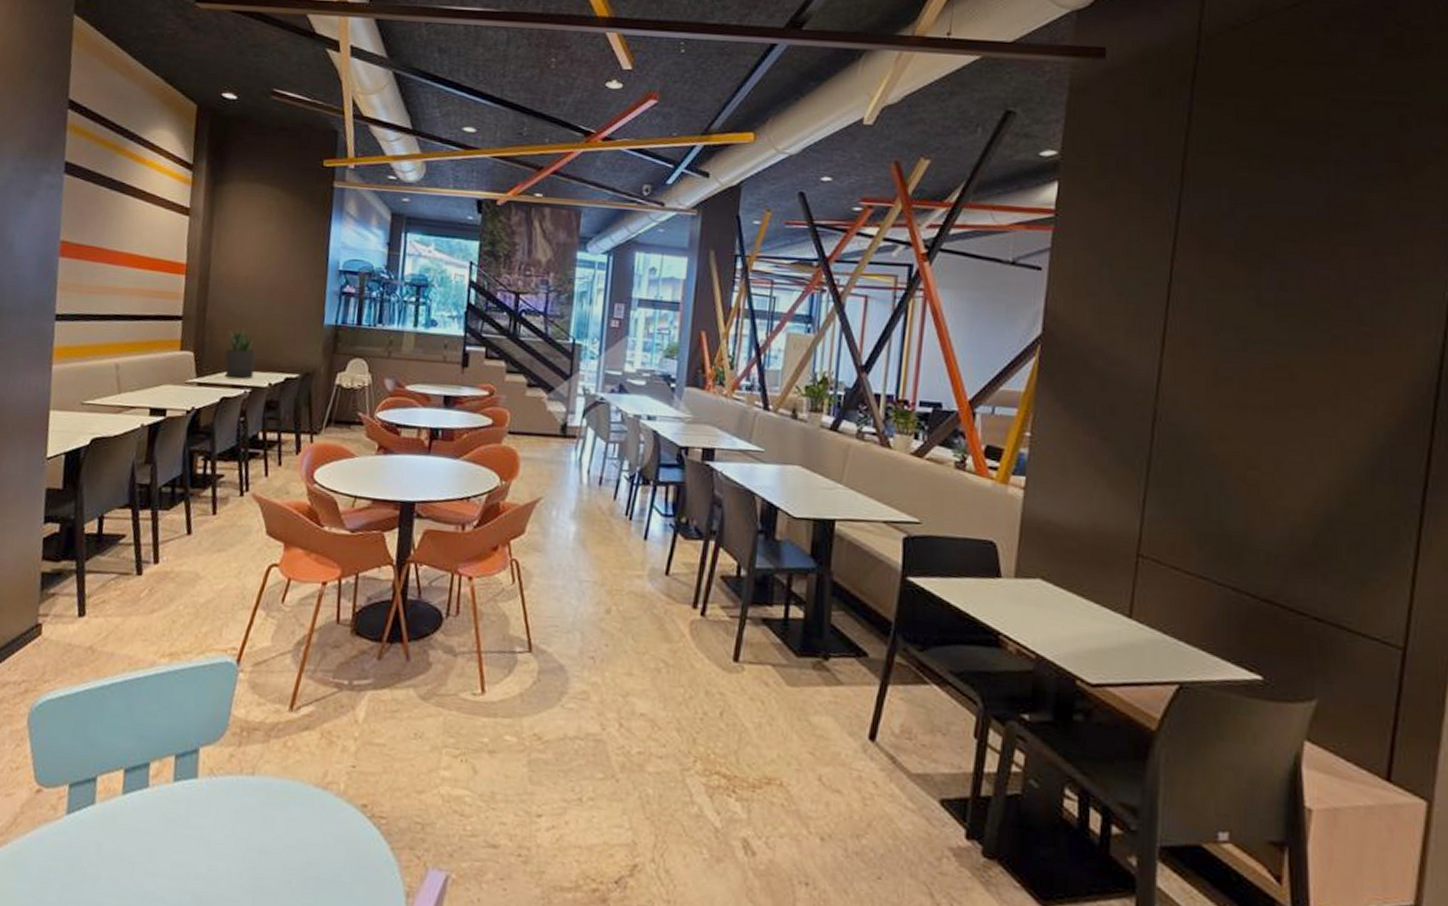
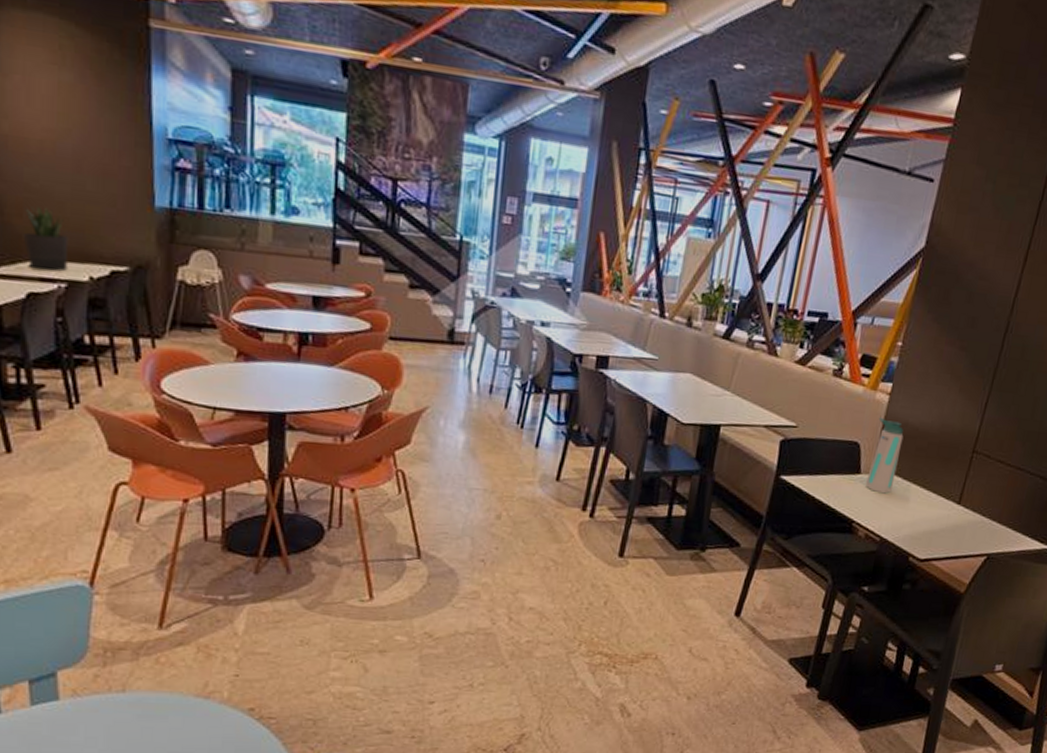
water bottle: none [1008,513,1048,602] -> present [865,417,904,494]

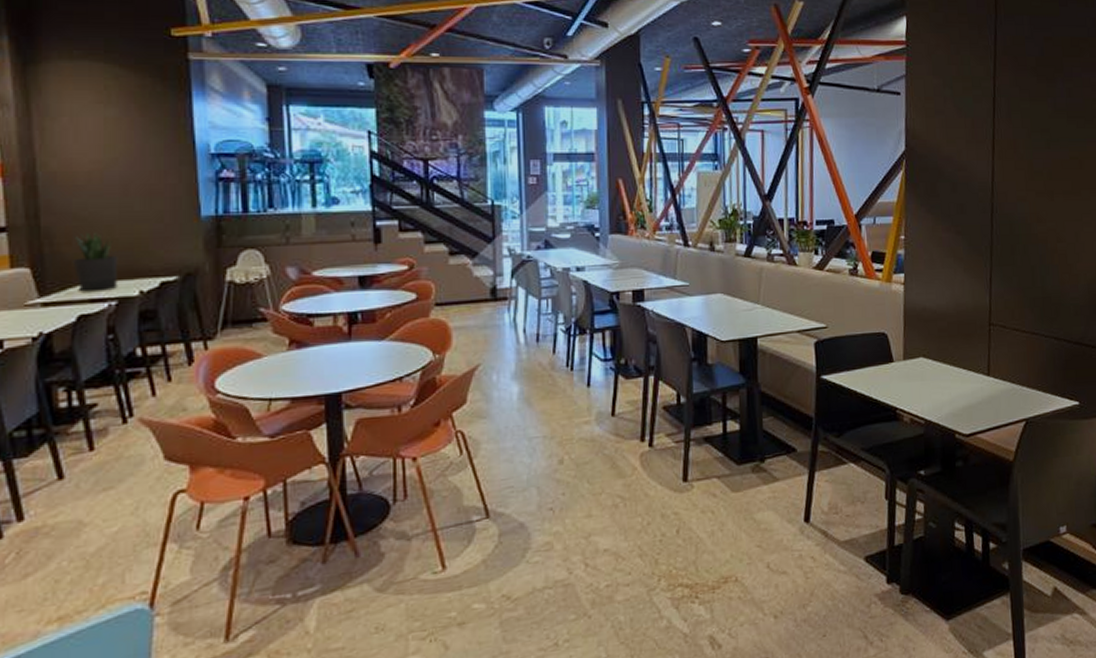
water bottle: present [865,417,904,494] -> none [898,306,926,378]

